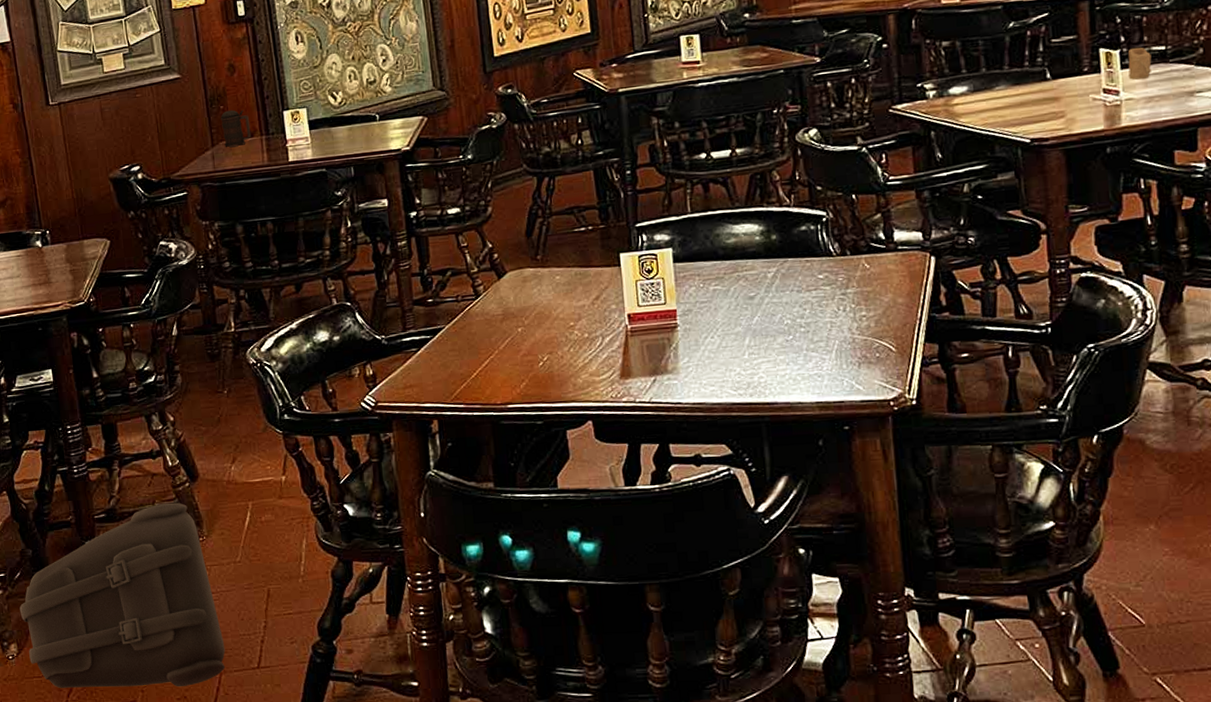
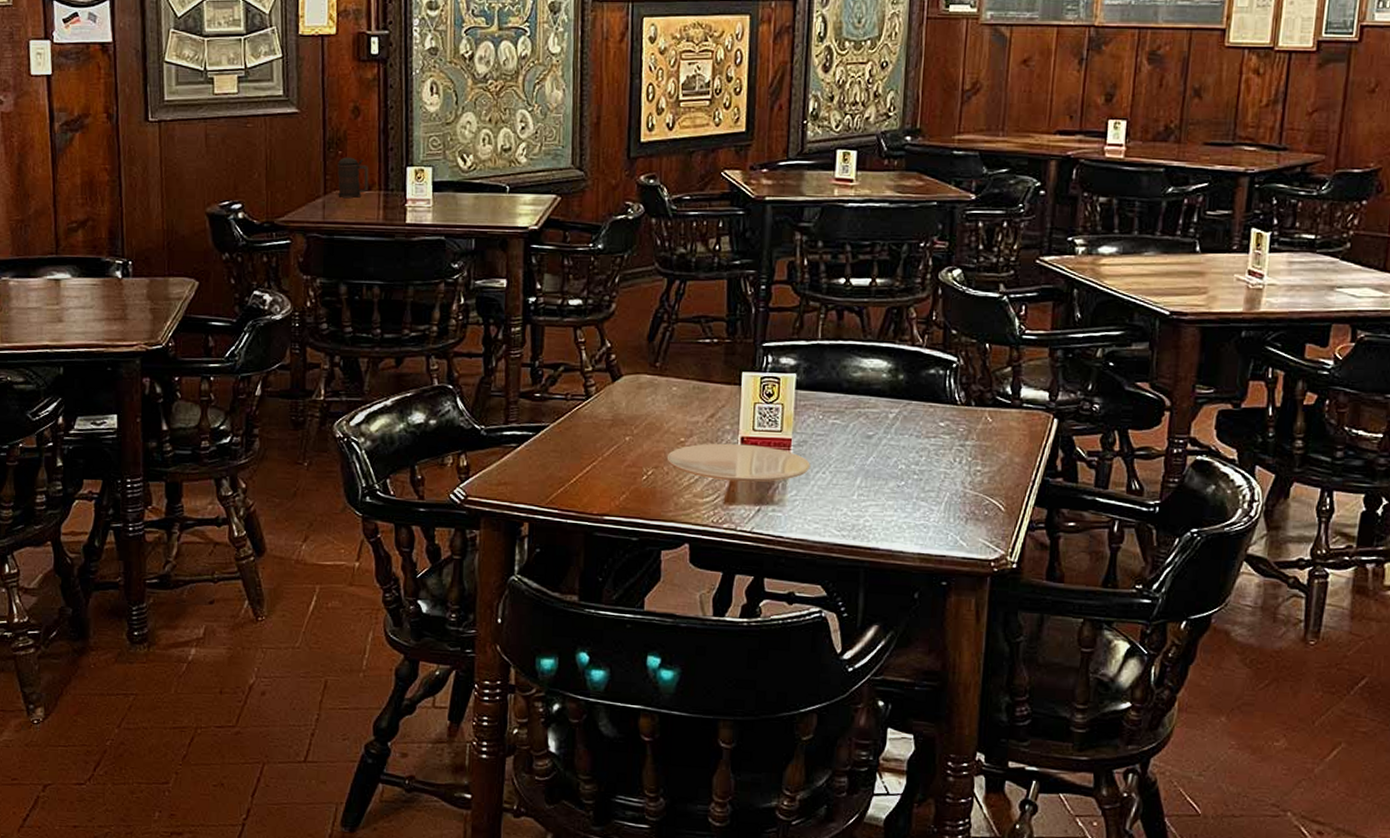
backpack: present [19,502,225,689] -> none [51,575,272,774]
plate: none [559,320,698,357] -> present [666,443,810,482]
candle: present [1128,47,1152,80] -> none [1275,232,1300,267]

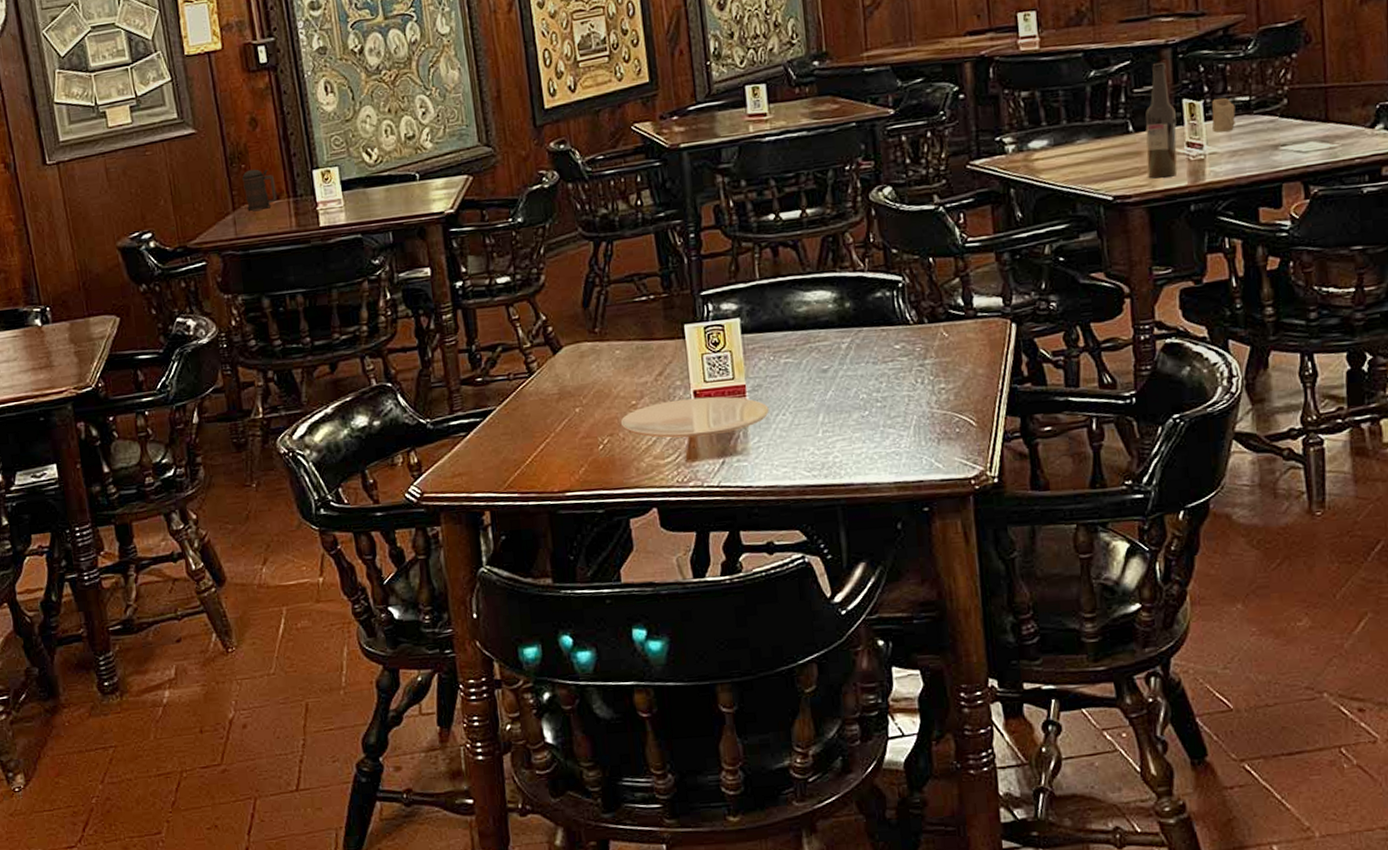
beer bottle: none [1206,188,1243,301] -> present [1145,62,1178,179]
candle: none [1275,232,1300,267] -> present [1211,97,1236,133]

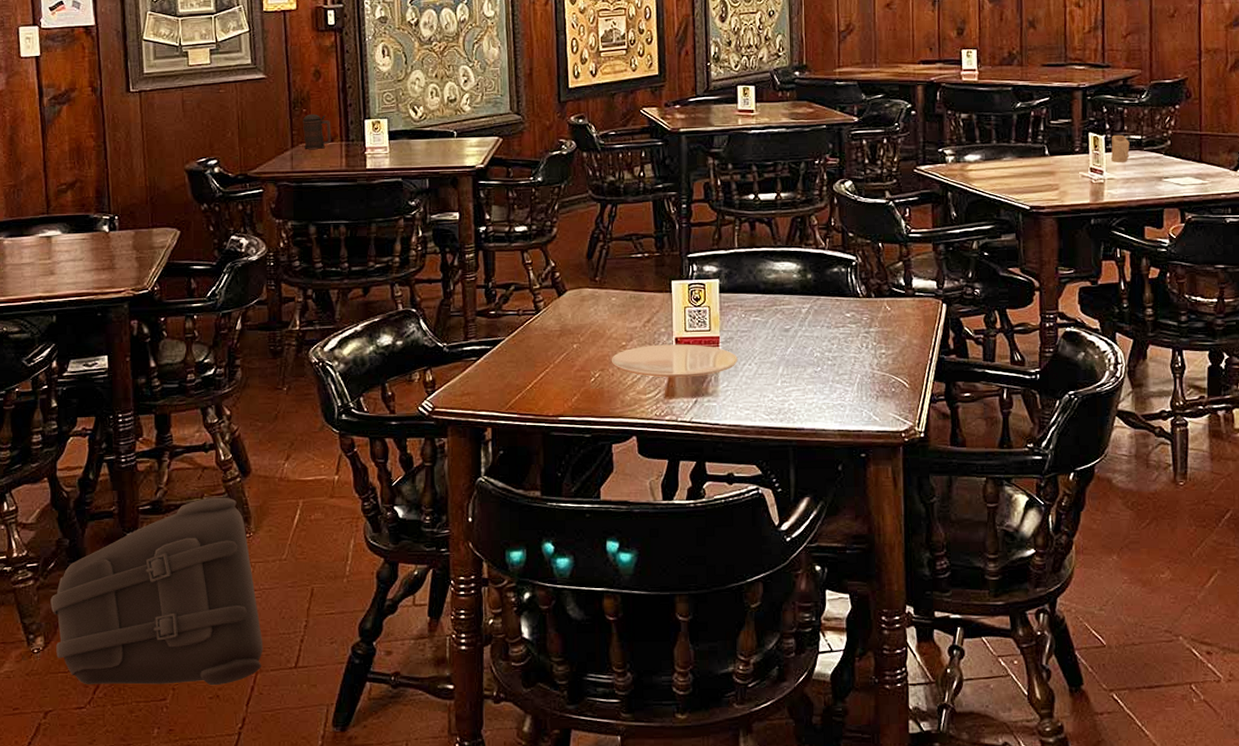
backpack: none [26,610,260,823] -> present [50,497,263,686]
beer bottle: present [1145,62,1178,179] -> none [1058,101,1083,195]

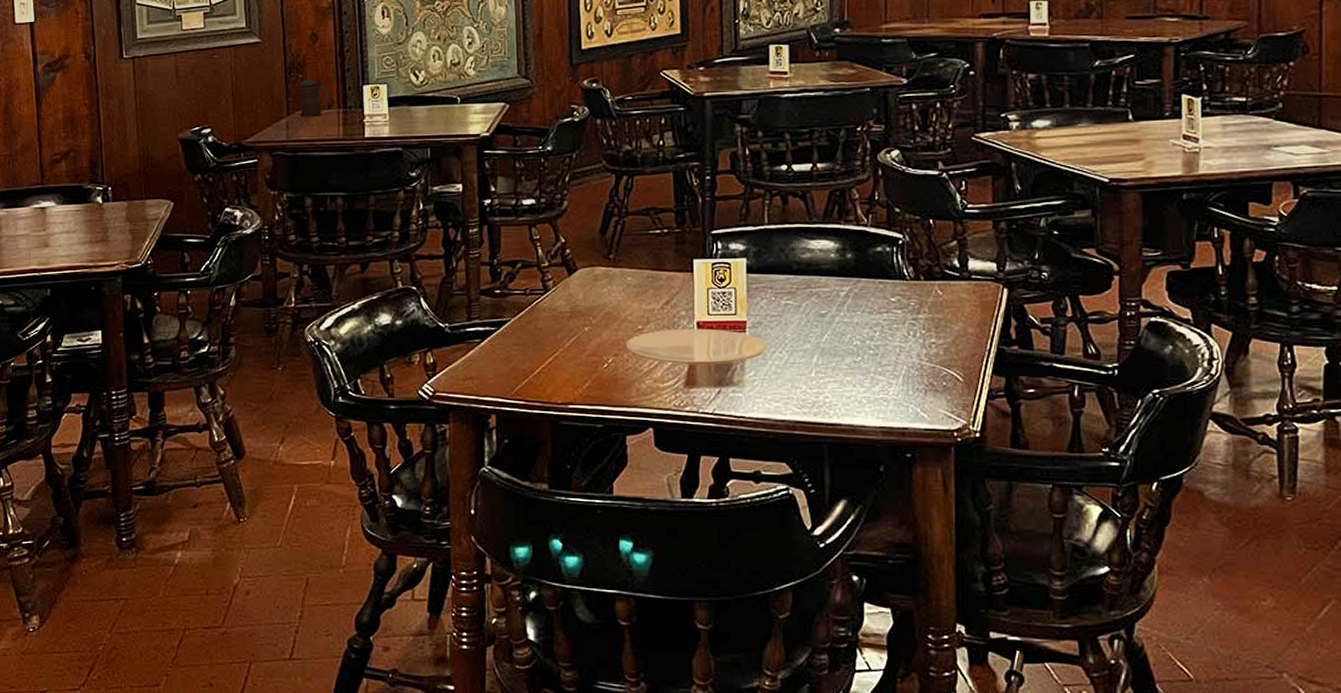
backpack: present [50,497,263,686] -> none [45,479,257,674]
candle: present [1111,134,1130,163] -> none [1209,96,1232,130]

